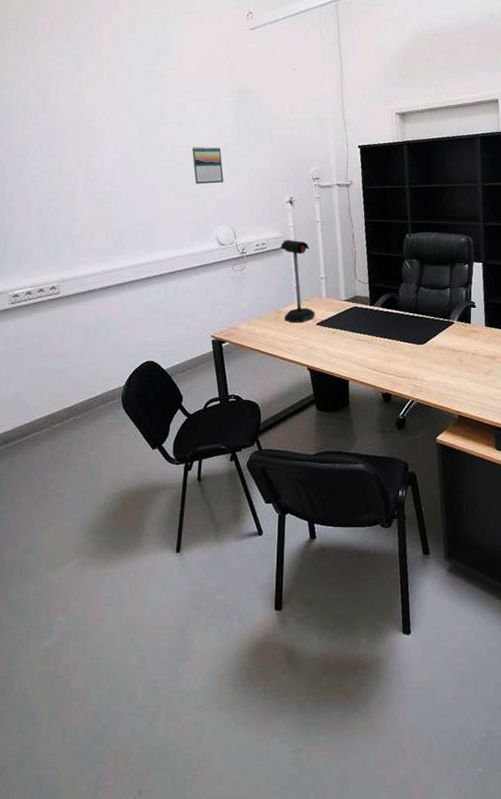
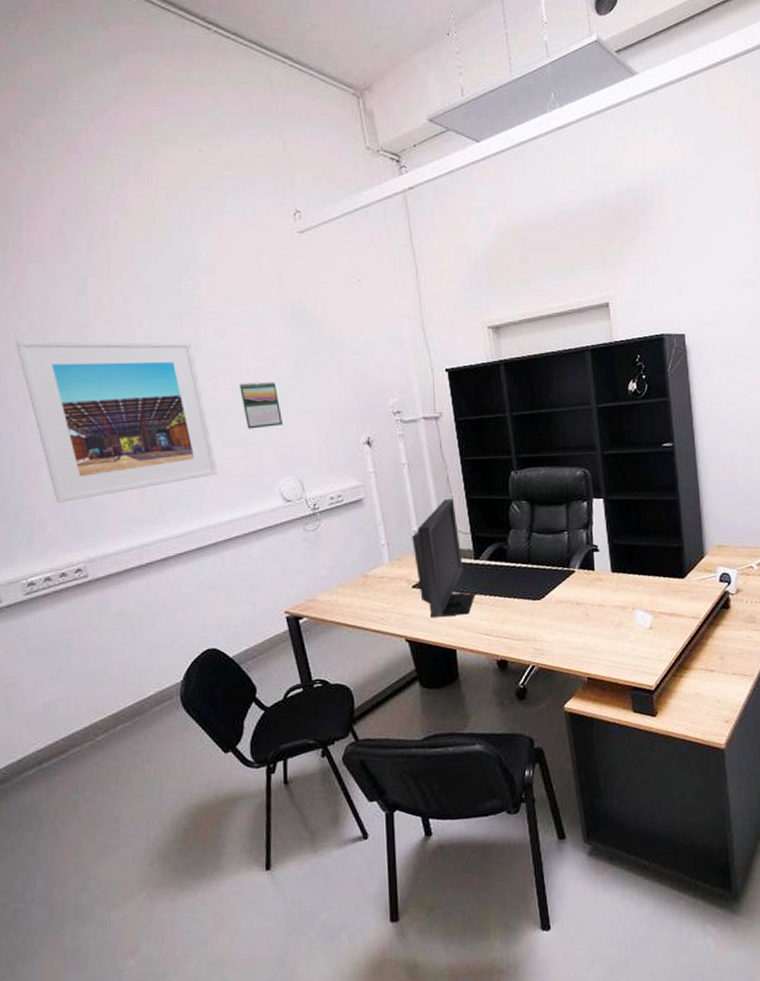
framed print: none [24,102,169,233] -> present [16,339,218,503]
desk lamp: present [281,240,315,323] -> none [361,488,410,588]
computer monitor: none [319,253,368,352] -> present [412,498,475,618]

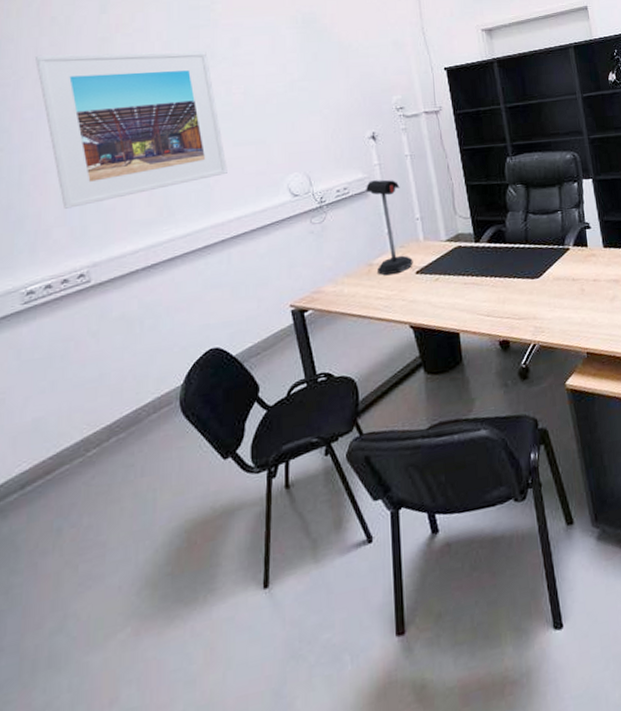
calendar: present [240,381,282,429] -> none [252,84,292,130]
desk lamp: none [361,488,410,588] -> present [366,179,413,276]
computer monitor: present [412,498,475,618] -> none [415,185,477,303]

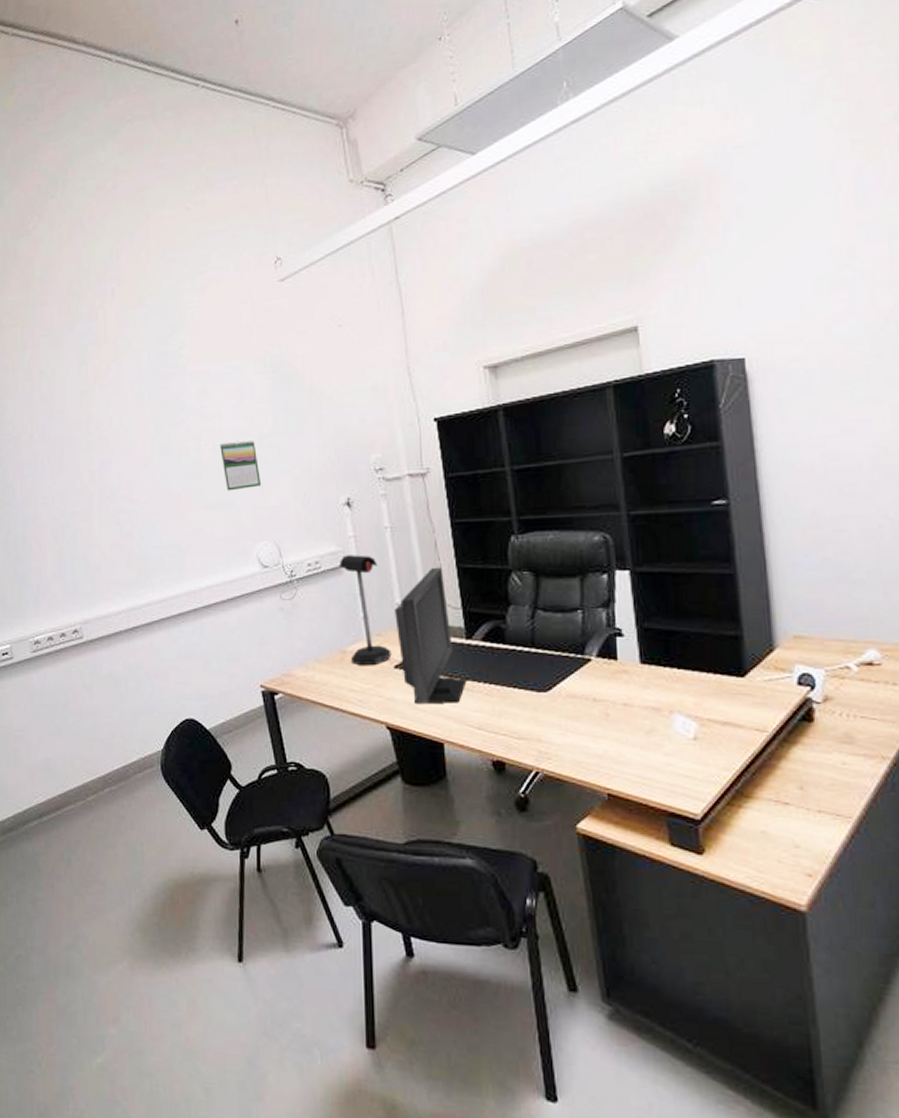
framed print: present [35,51,227,209] -> none [30,403,198,565]
calendar: none [252,84,292,130] -> present [220,440,261,491]
computer monitor: none [415,185,477,303] -> present [394,567,467,705]

